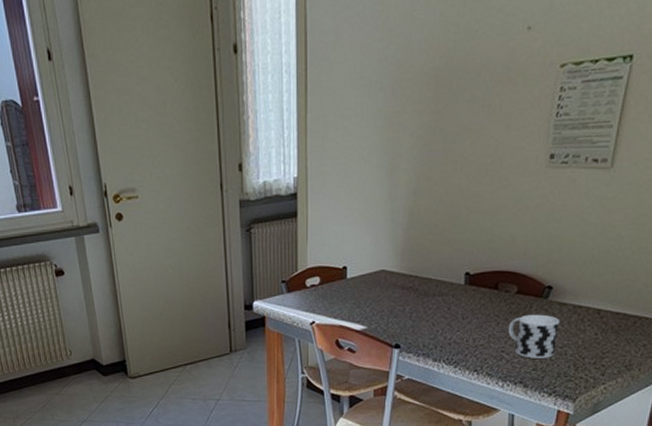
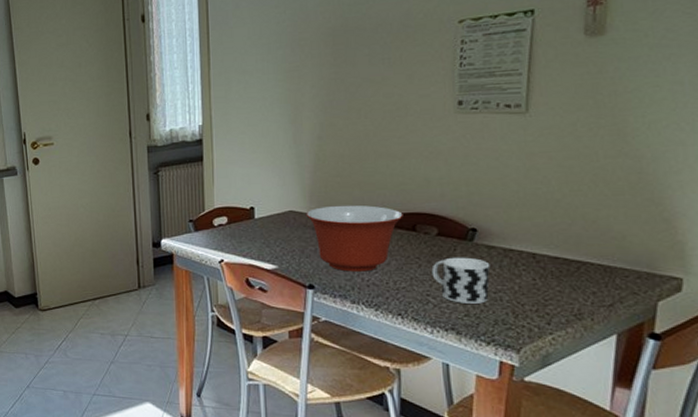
mixing bowl: none [396,263,488,331] -> present [306,205,403,272]

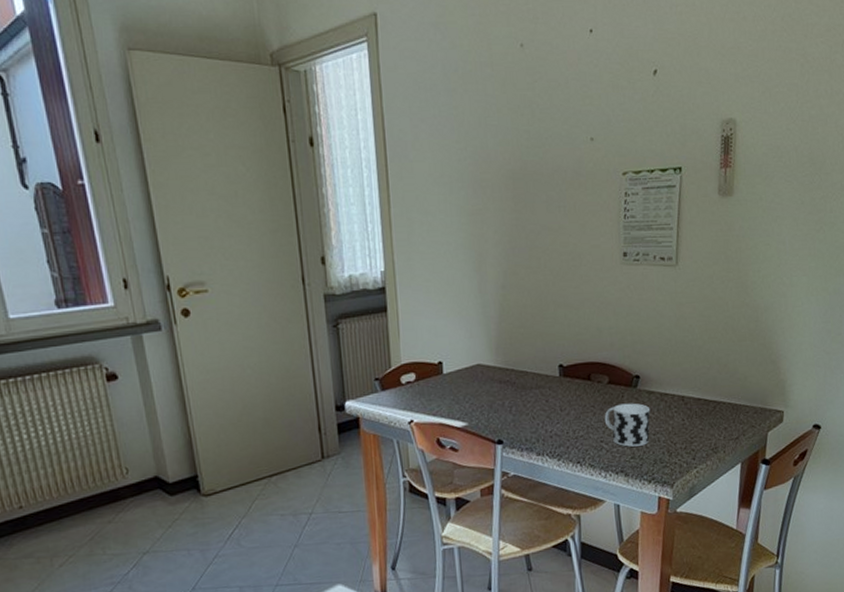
mixing bowl: present [306,205,403,272] -> none [493,356,580,424]

